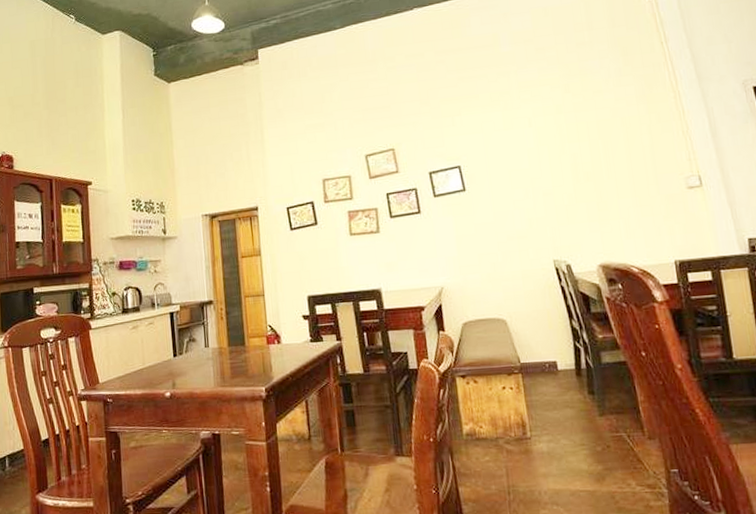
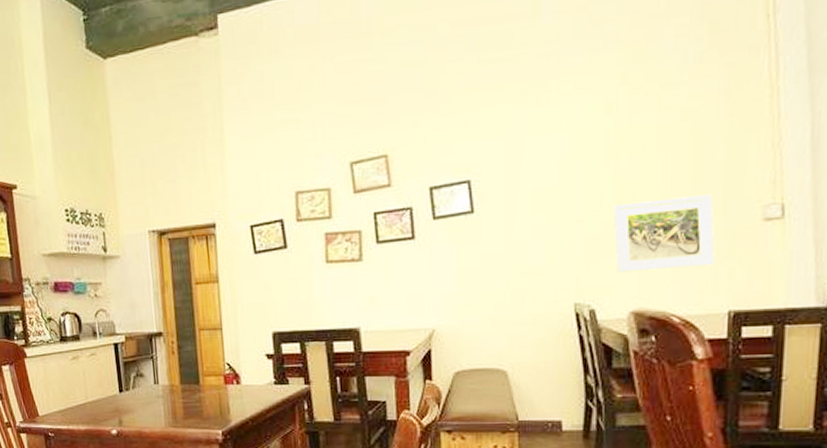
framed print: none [572,170,657,235] -> present [613,193,715,274]

